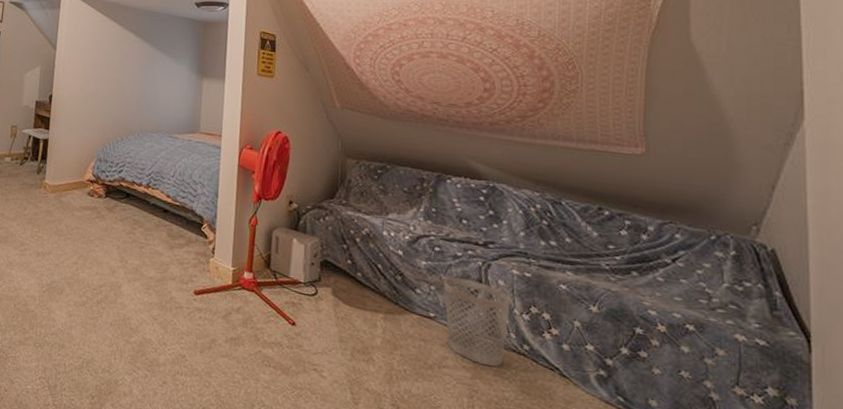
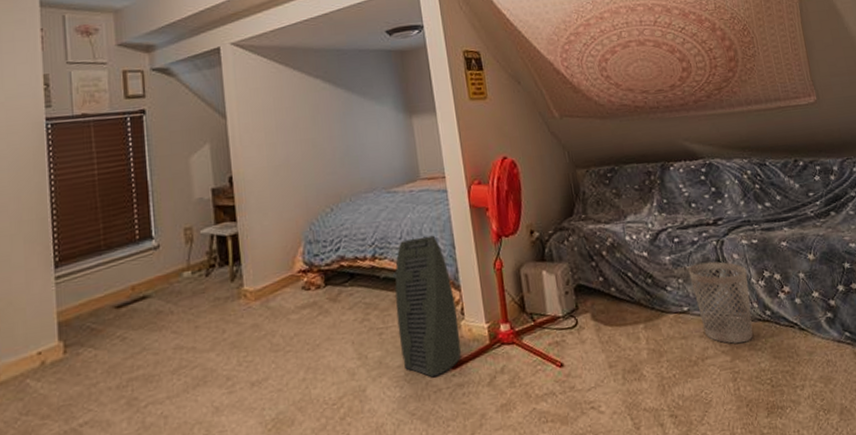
air purifier: none [155,179,209,296] -> present [395,235,461,378]

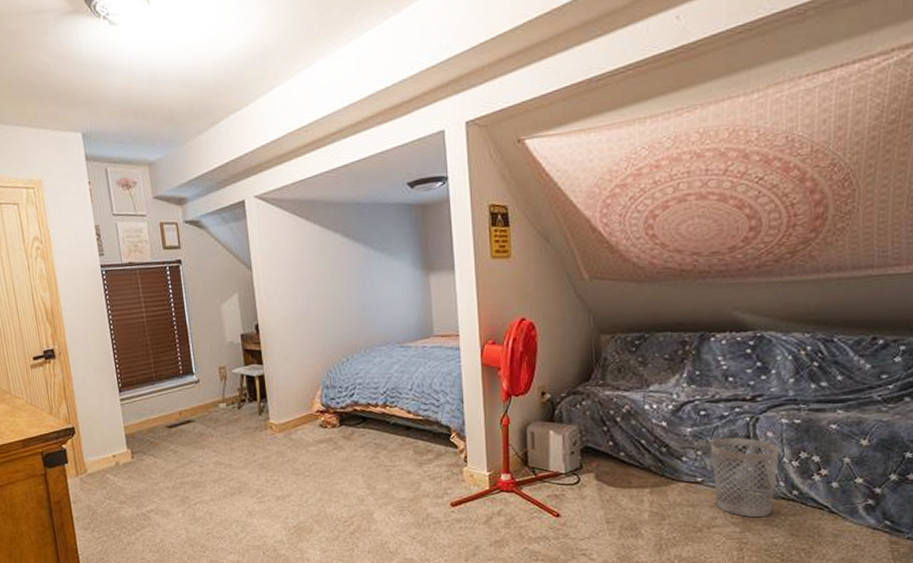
air purifier: present [395,235,461,378] -> none [403,389,462,511]

